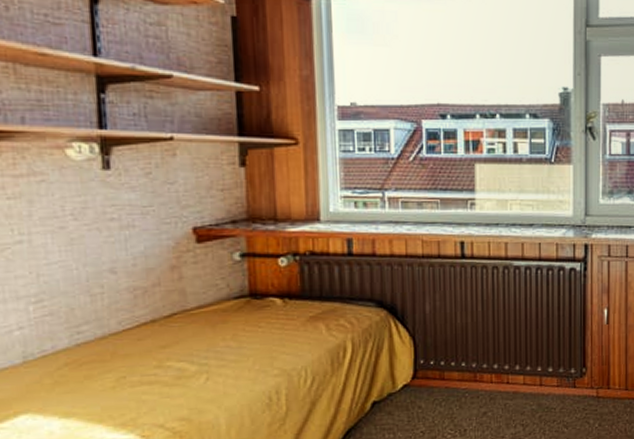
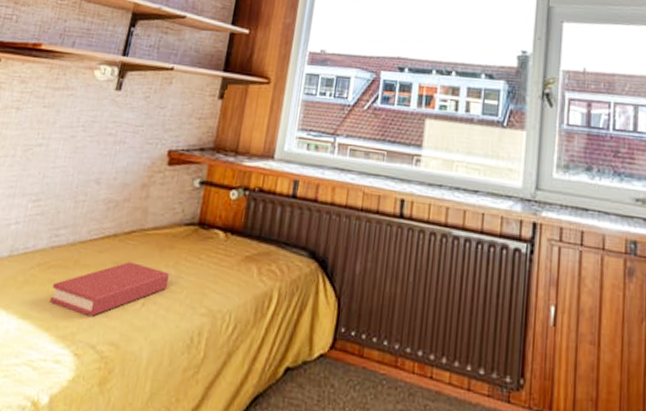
hardback book: none [92,343,231,401] -> present [49,261,170,316]

